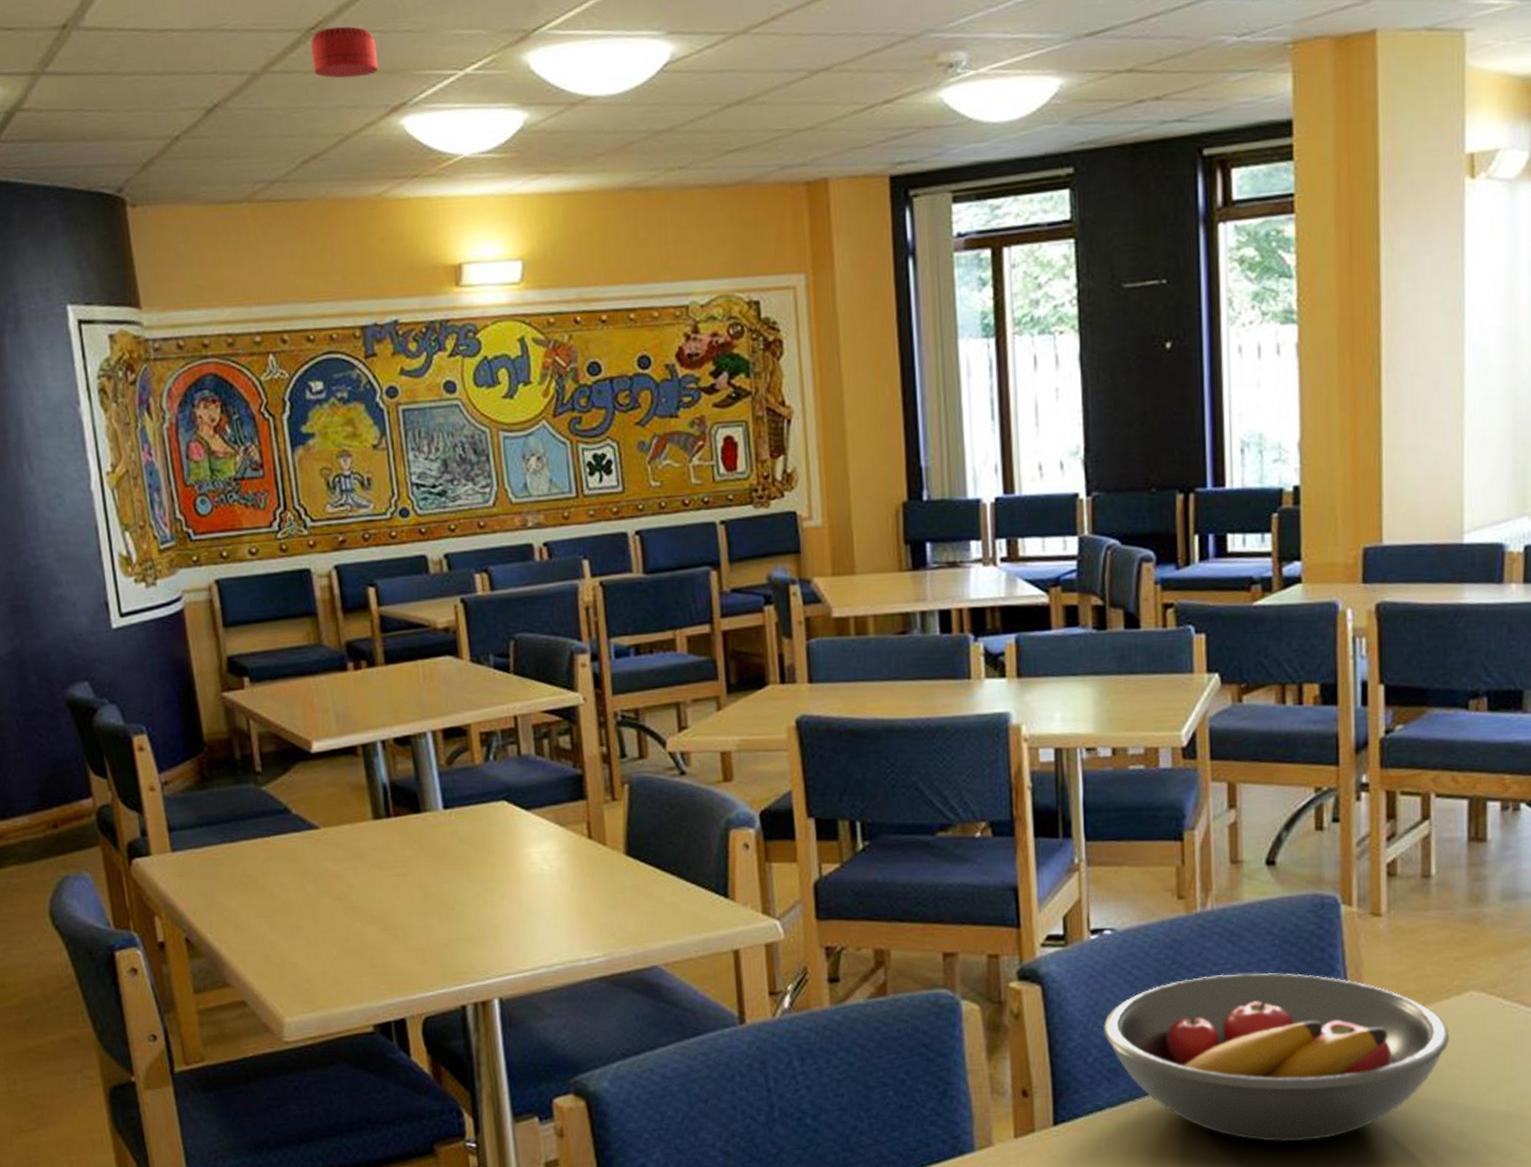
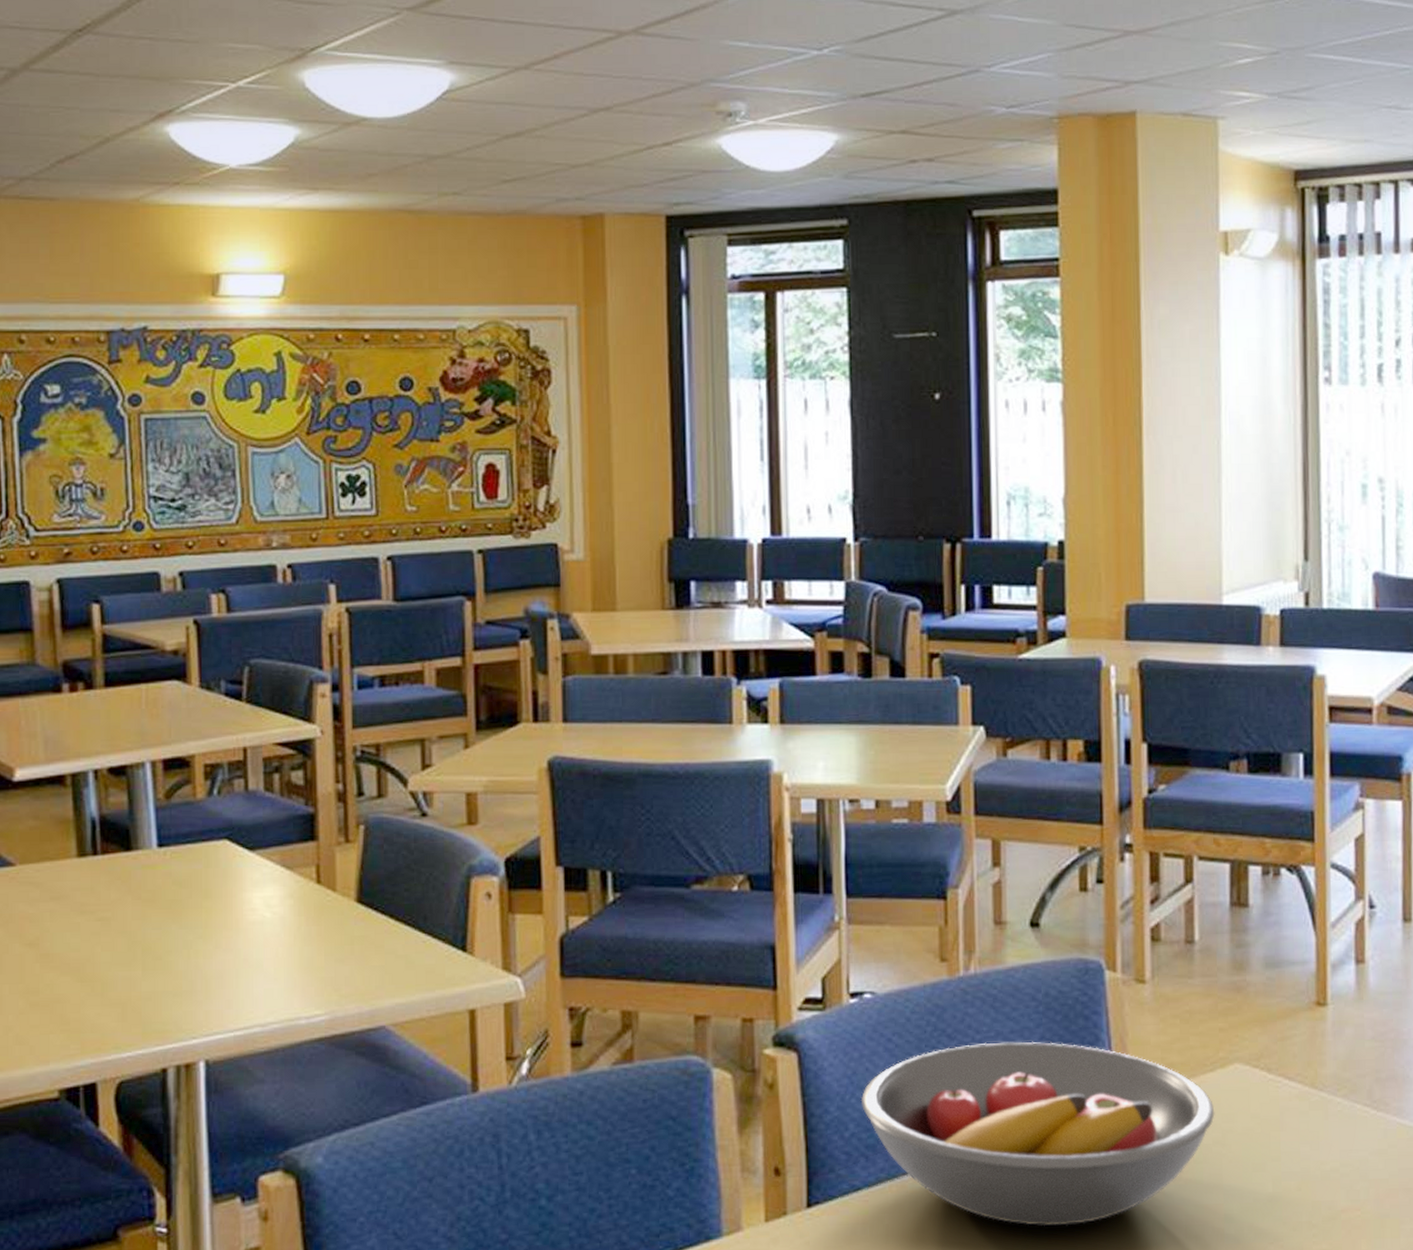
smoke detector: present [311,26,379,78] -> none [77,31,147,82]

